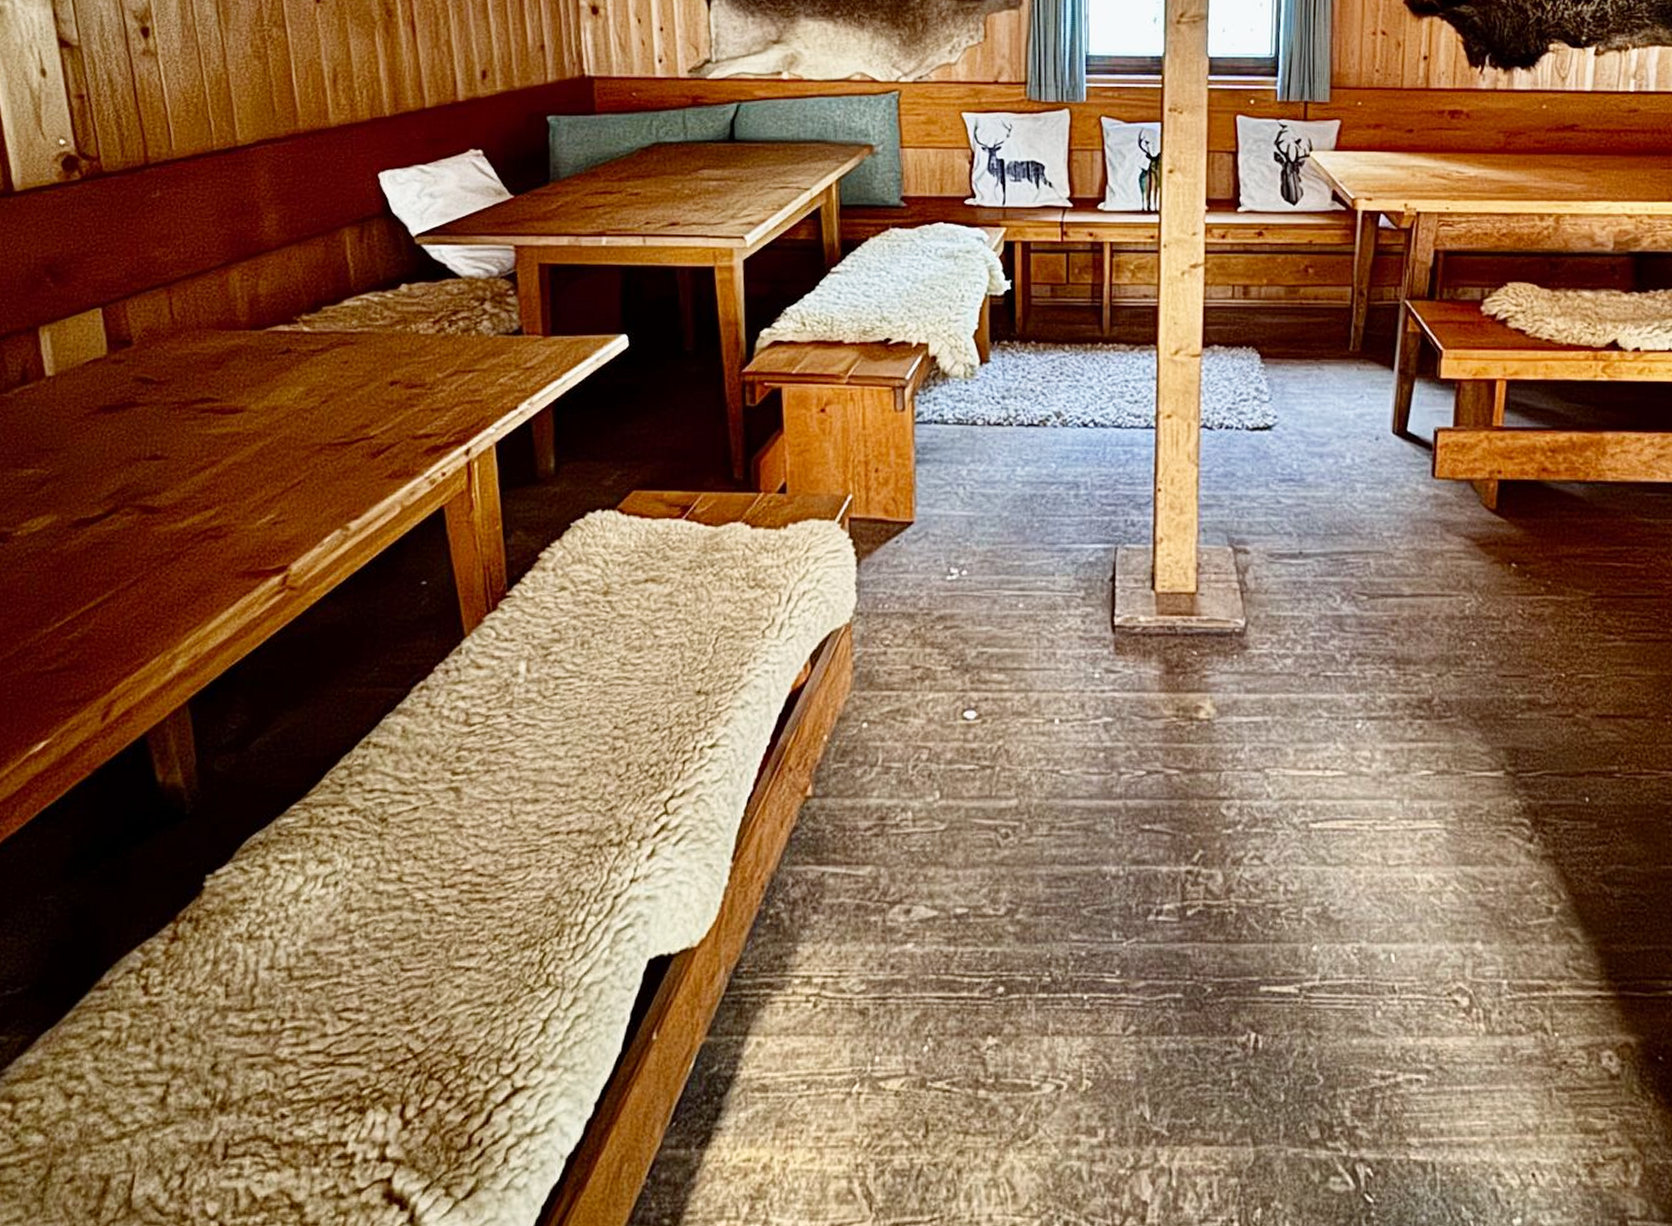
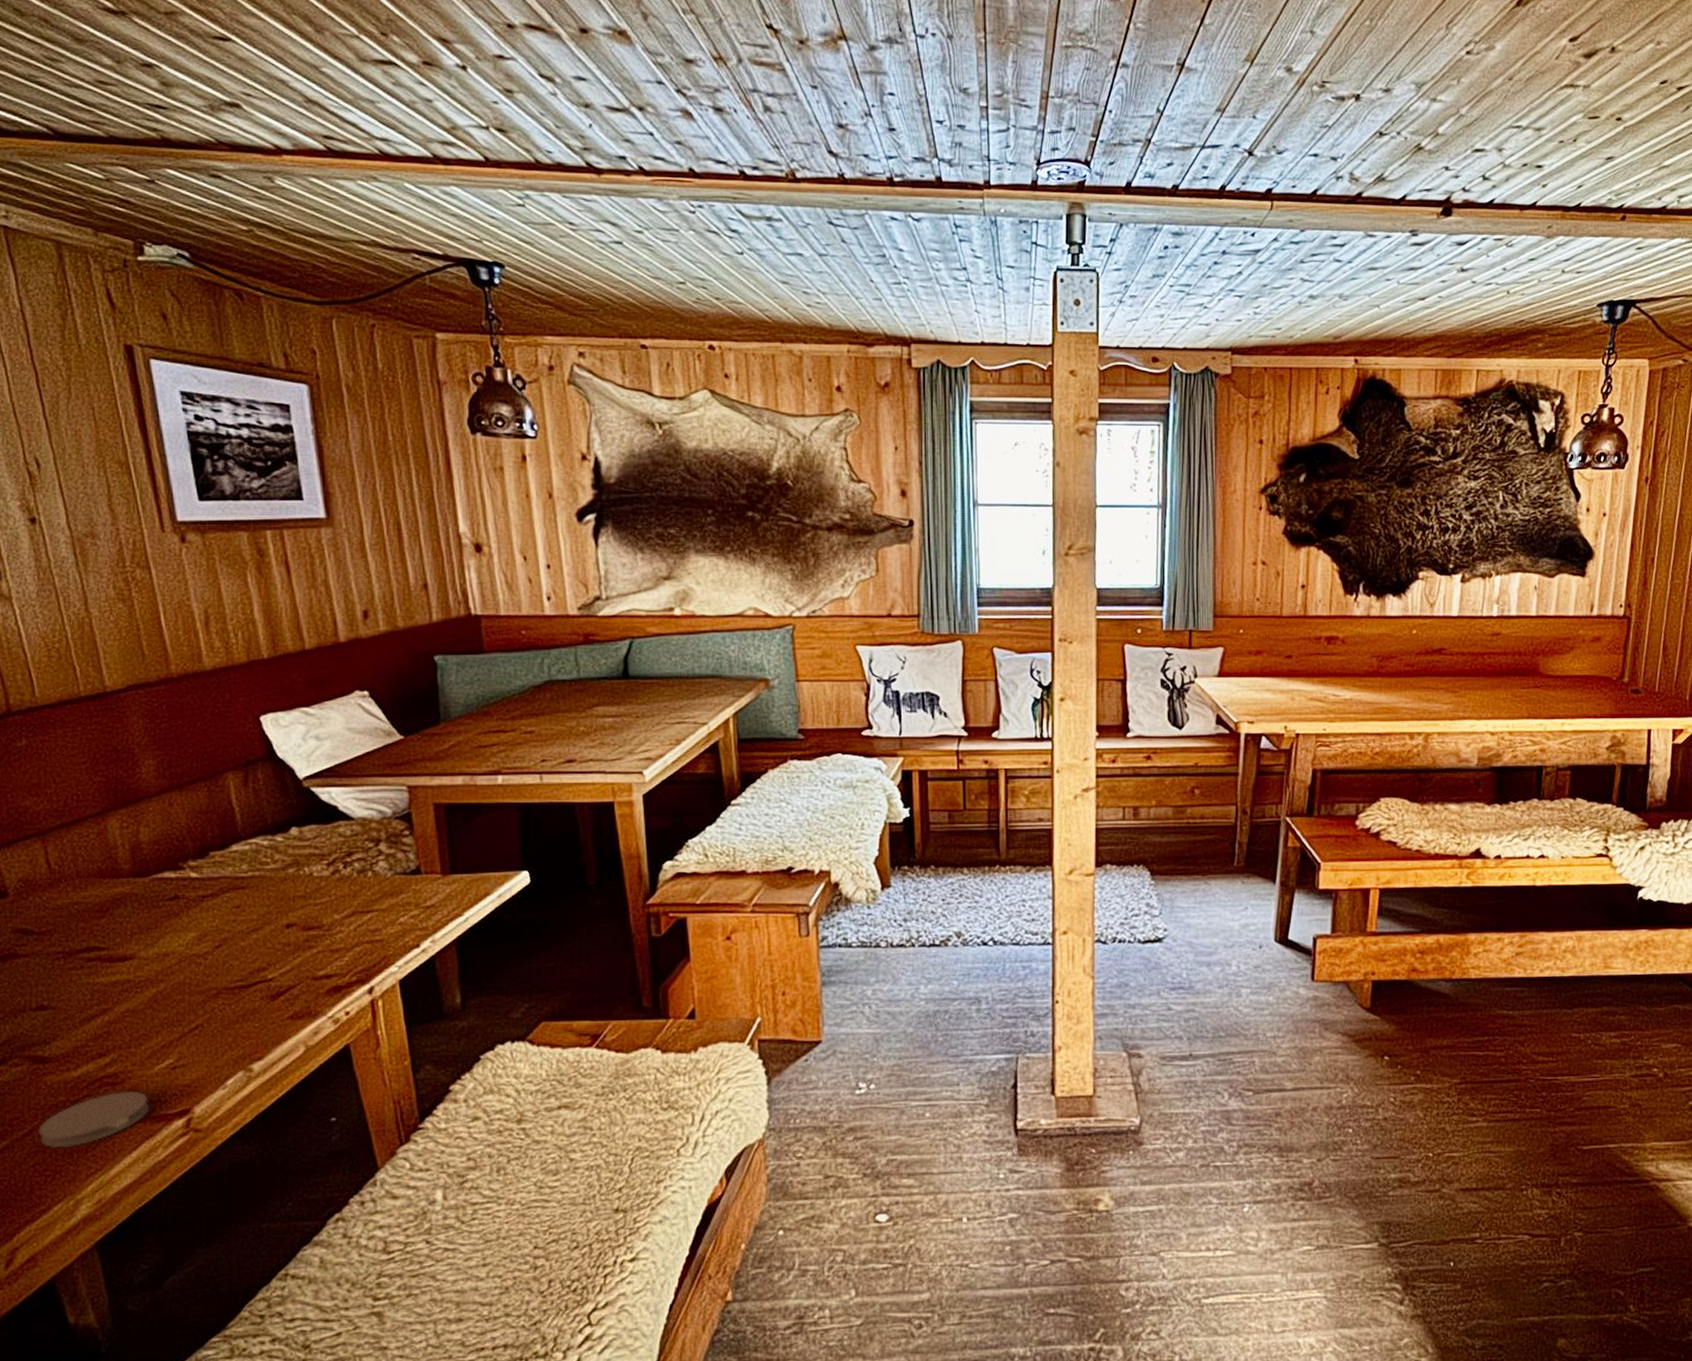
coaster: none [142,545,249,600] -> present [38,1091,150,1148]

